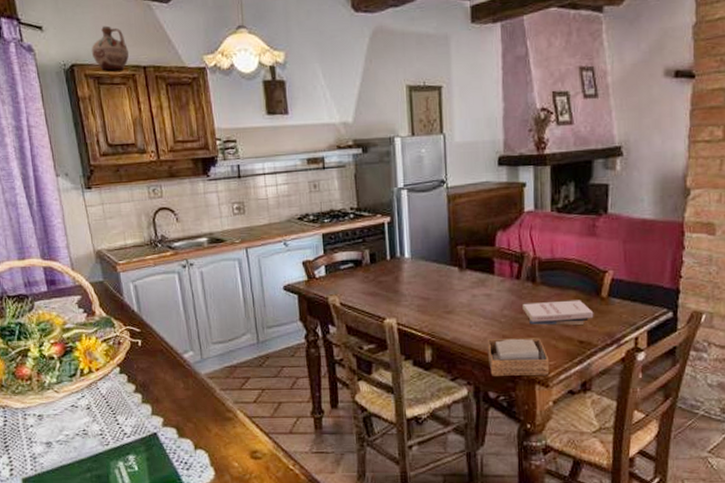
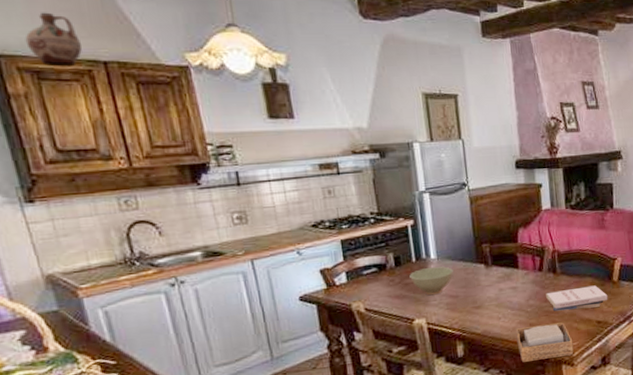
bowl: none [383,267,426,296] -> present [409,266,453,296]

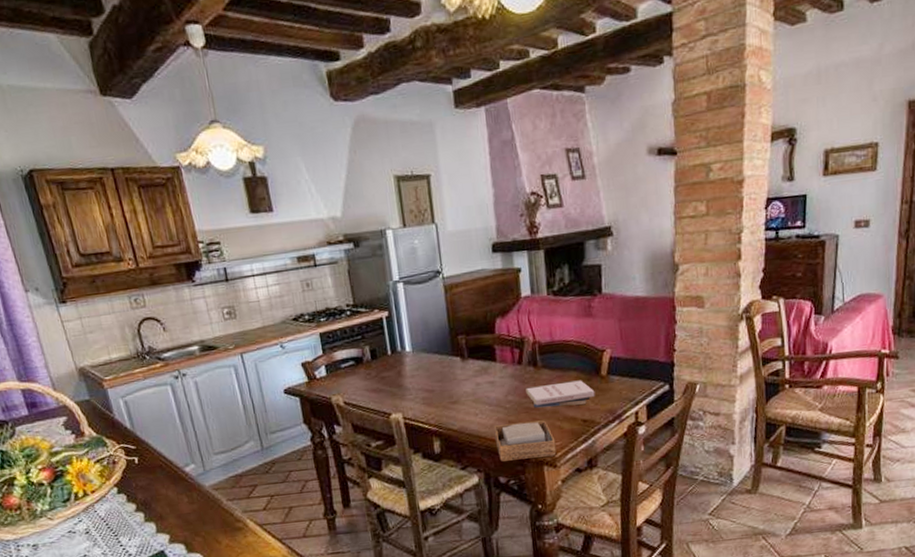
ceramic jug: present [24,12,82,67] -> none [50,126,94,177]
bowl: present [409,266,453,296] -> none [385,359,429,390]

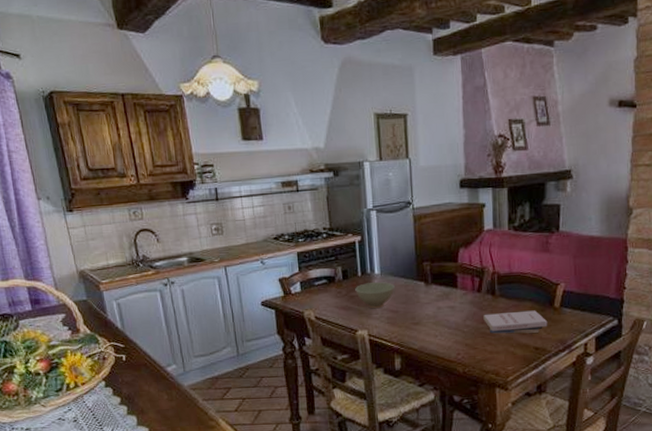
bowl: none [385,359,429,390] -> present [355,282,395,309]
napkin holder: present [493,420,557,462] -> none [451,345,509,382]

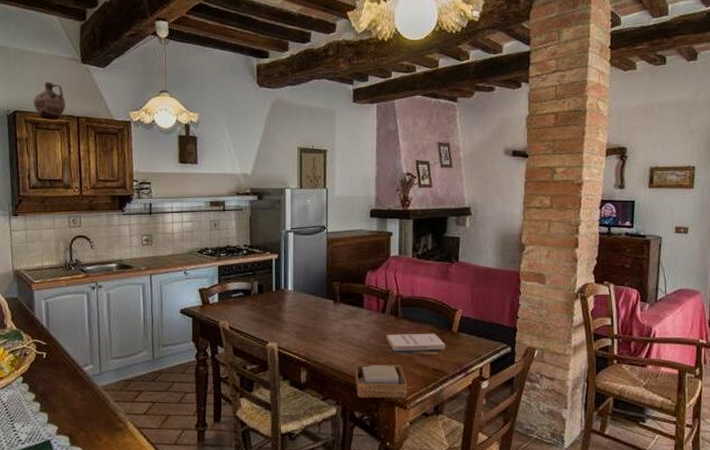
ceramic jug: none [69,54,107,100] -> present [33,82,65,120]
bowl: present [355,282,395,309] -> none [269,298,306,323]
napkin holder: none [451,345,509,382] -> present [355,364,408,399]

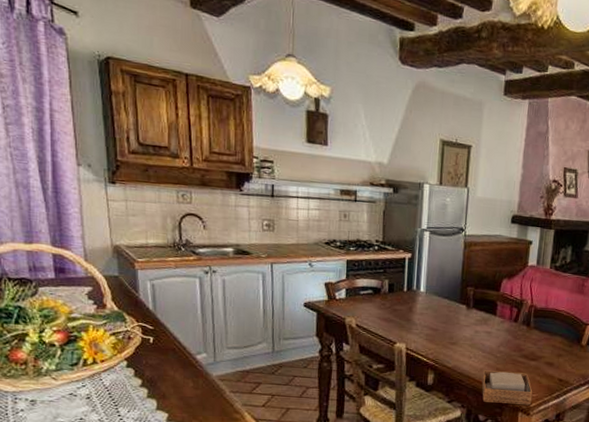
ceramic jug: present [33,82,65,120] -> none [130,25,171,75]
books: present [386,333,446,355] -> none [516,343,574,366]

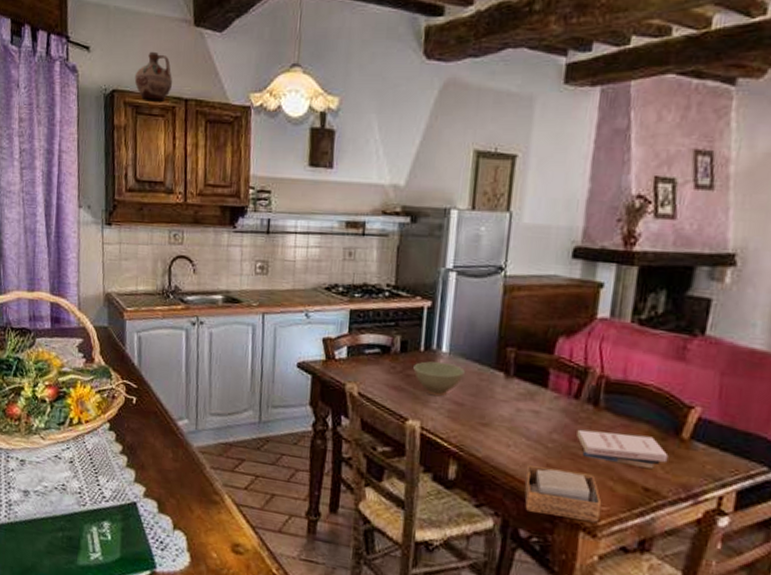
ceramic jug: none [130,25,171,75] -> present [134,51,172,103]
bowl: none [399,299,438,325] -> present [413,361,465,397]
books: none [516,343,574,366] -> present [576,429,669,469]

